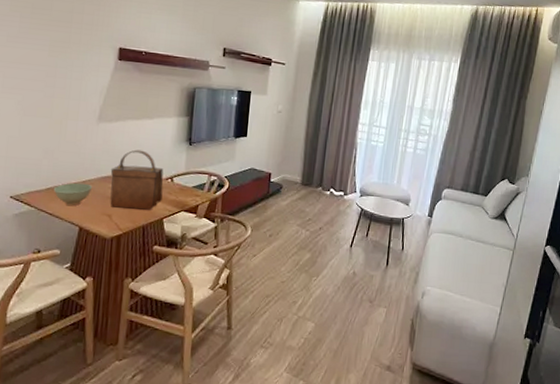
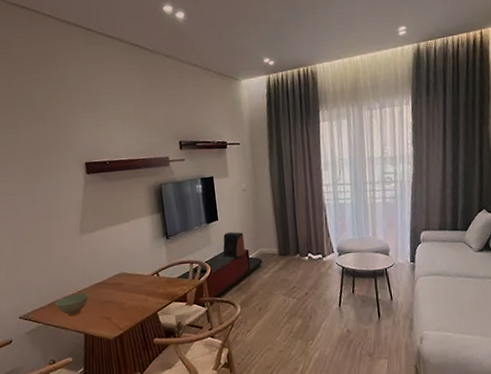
handbag: present [110,149,164,210] -> none [101,252,153,310]
speaker: none [244,151,270,179] -> present [223,232,246,258]

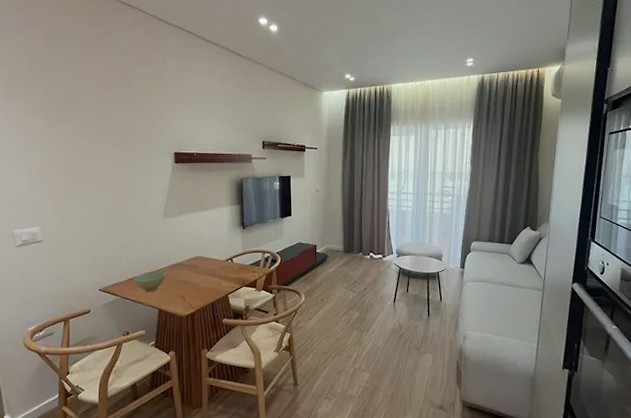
speaker: present [223,232,246,258] -> none [293,228,314,252]

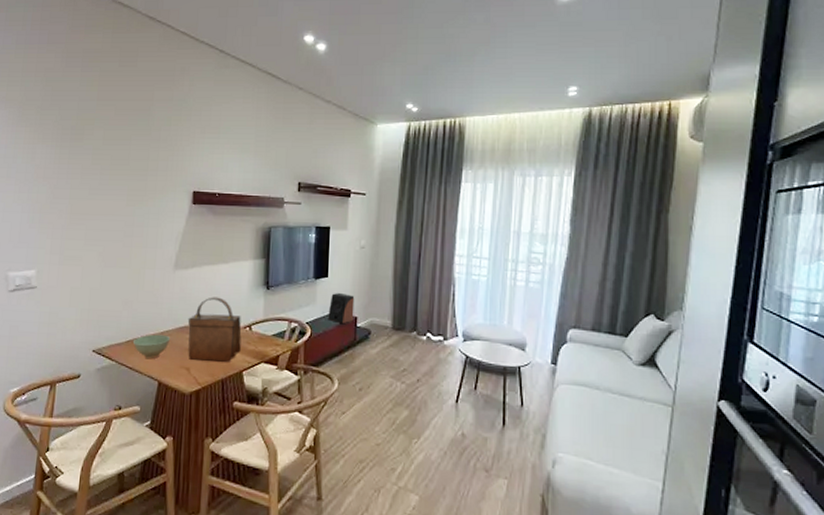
handbag: none [179,238,225,289] -> present [187,297,242,362]
speaker: none [293,228,314,252] -> present [327,293,355,324]

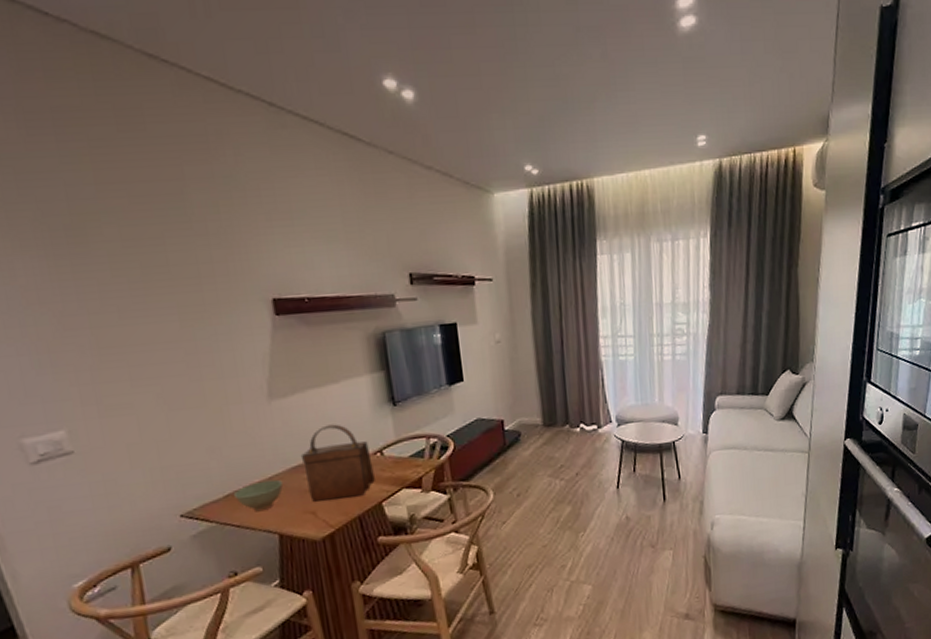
speaker: present [327,293,355,324] -> none [470,396,500,431]

